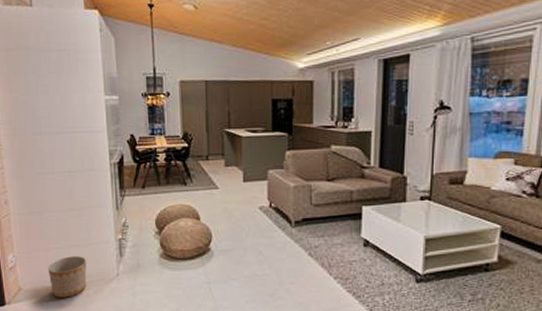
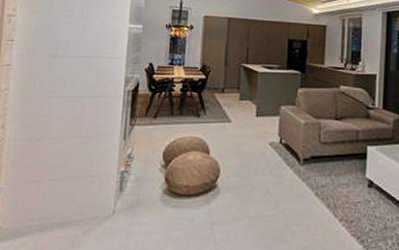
planter: present [47,256,87,298] -> none [35,189,82,239]

